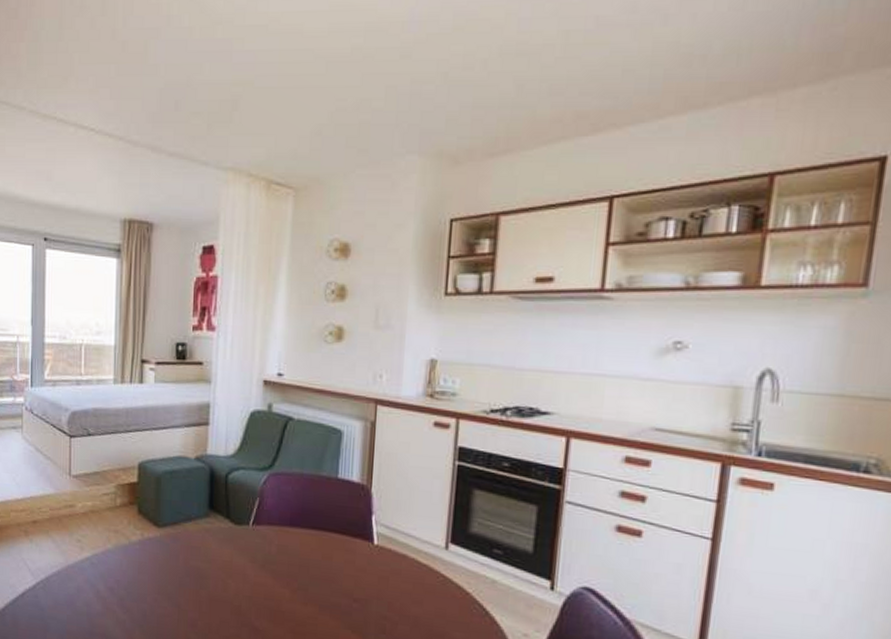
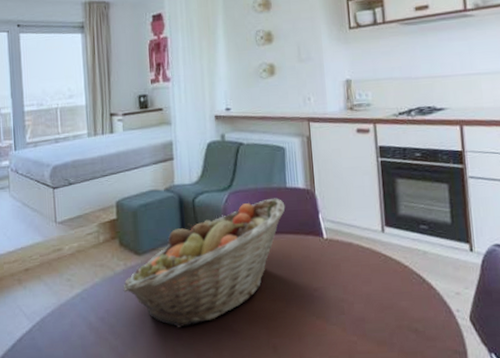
fruit basket: none [137,488,334,615] -> present [123,198,286,328]

